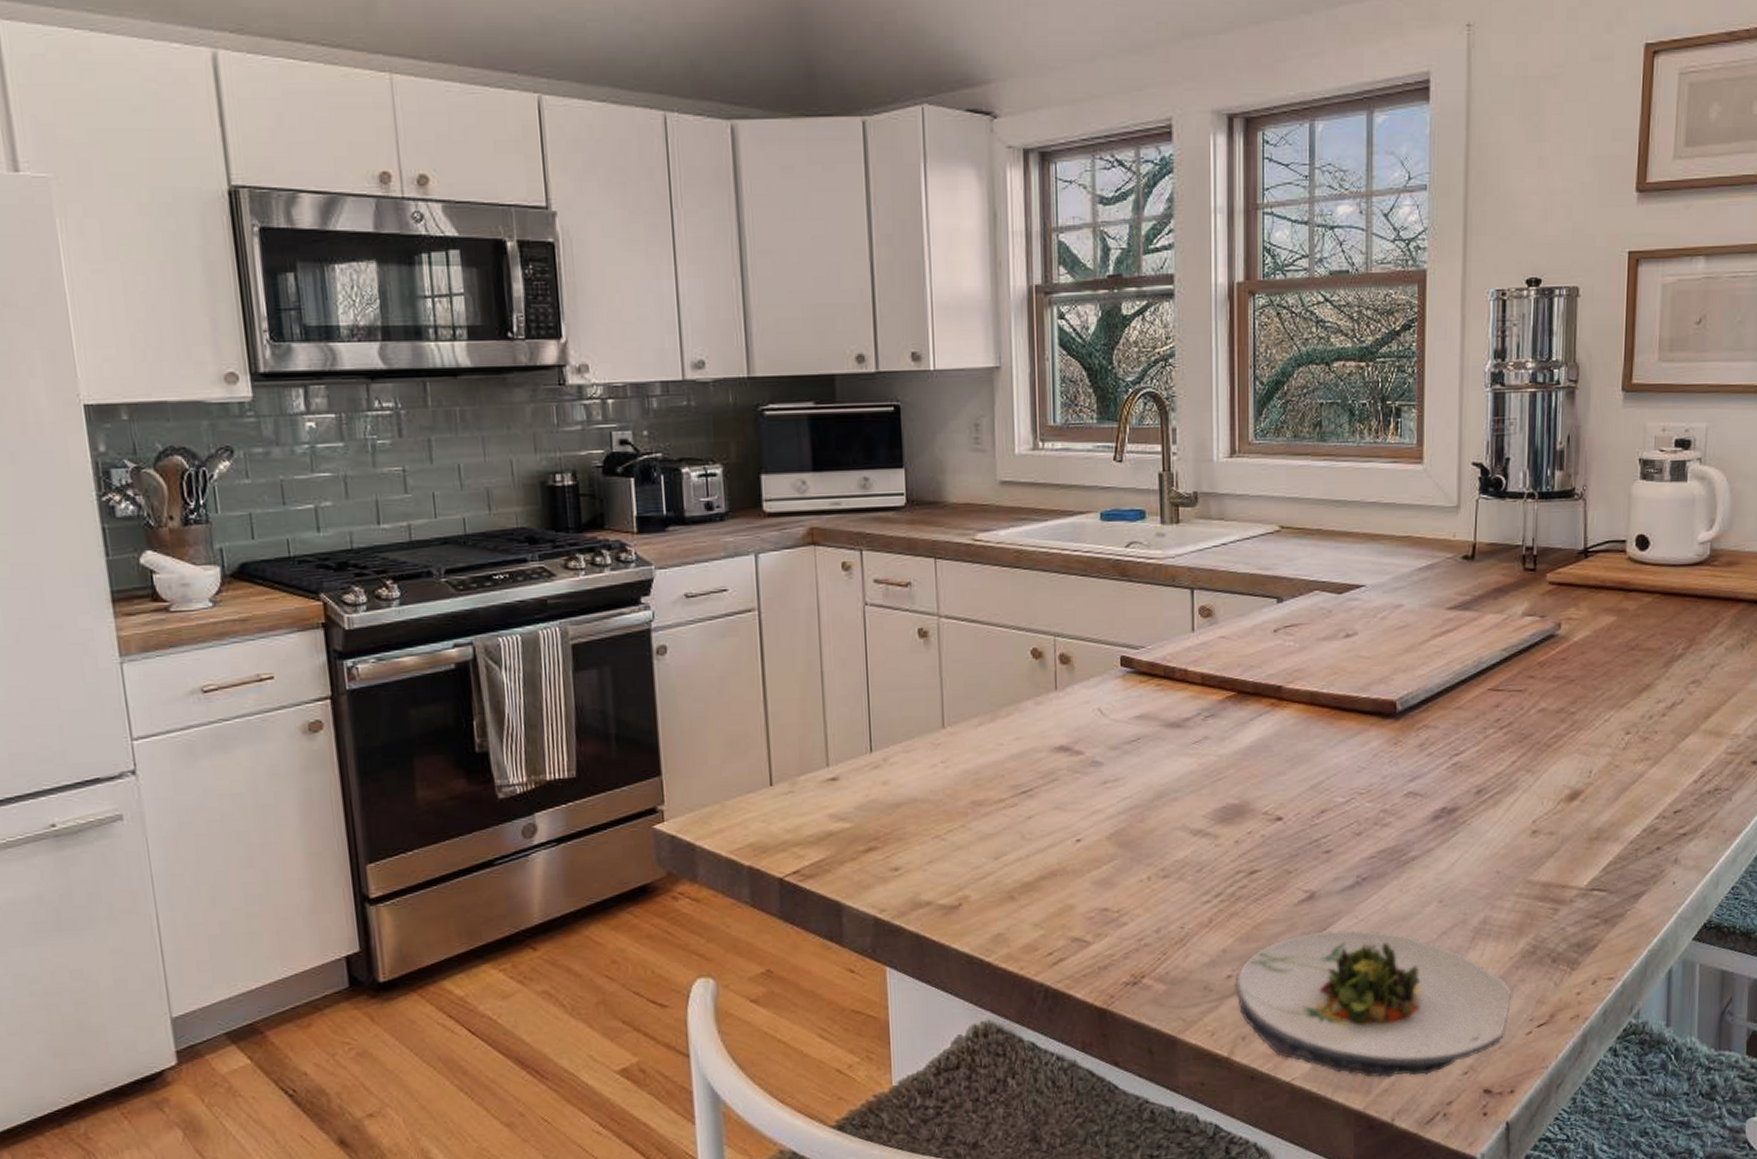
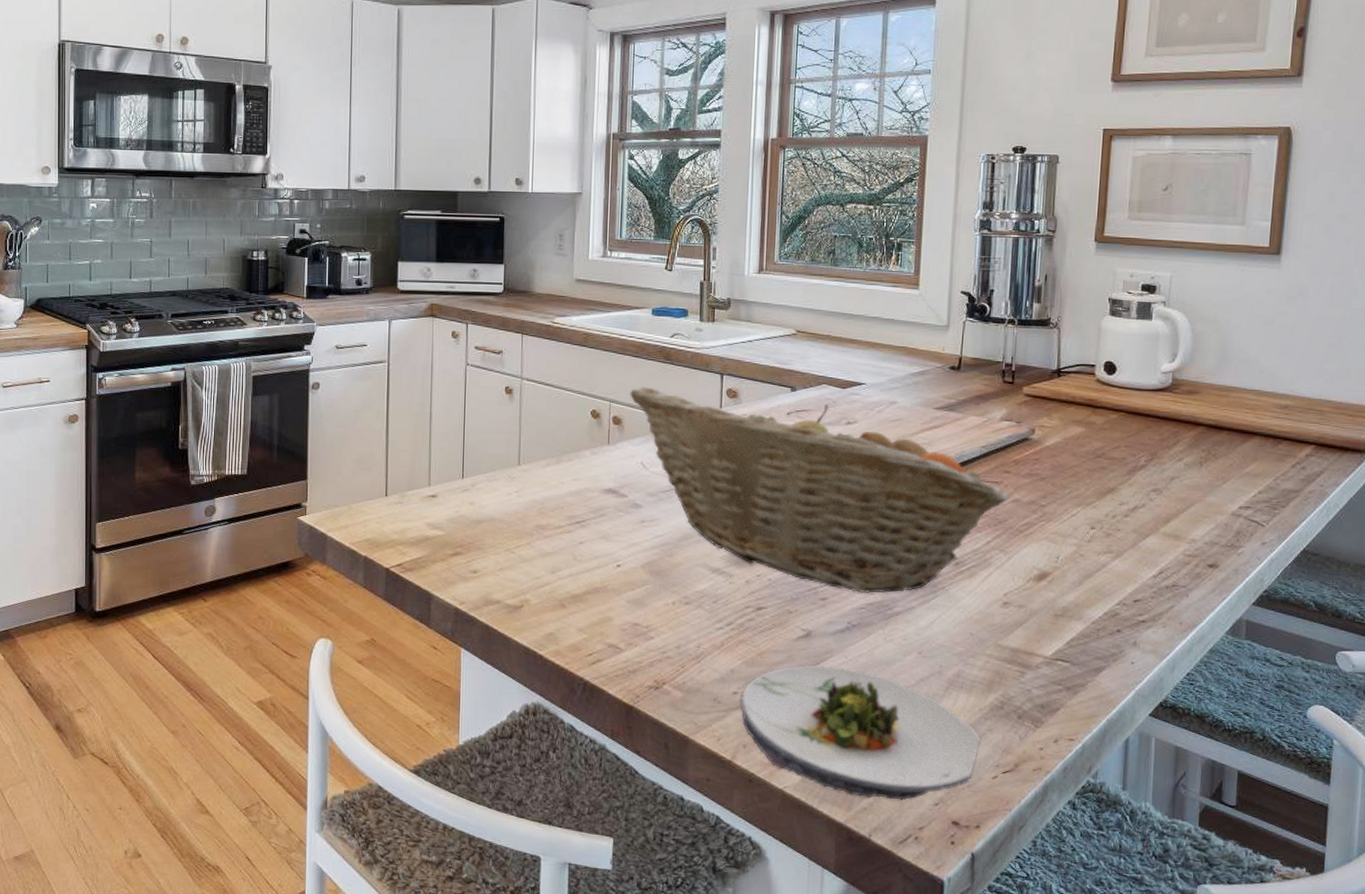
fruit basket: none [1079,613,1535,839] -> present [630,387,1009,593]

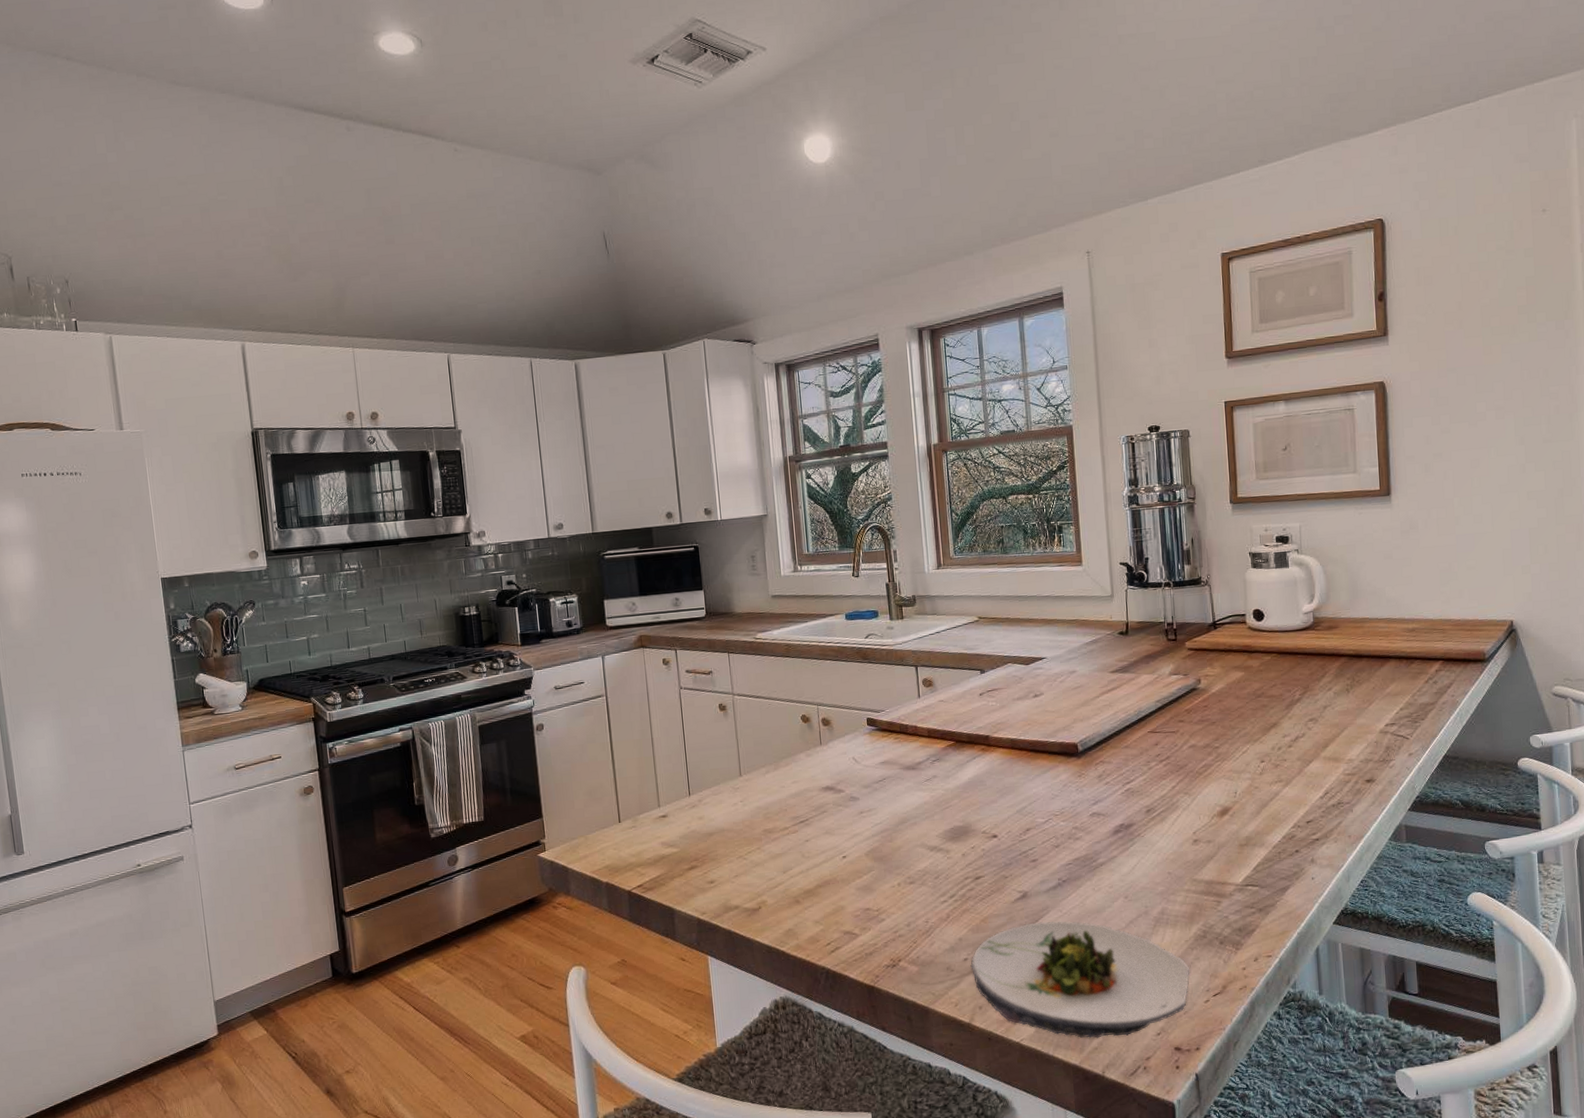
fruit basket: present [630,387,1009,593] -> none [834,681,1186,850]

